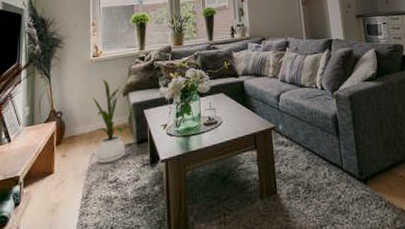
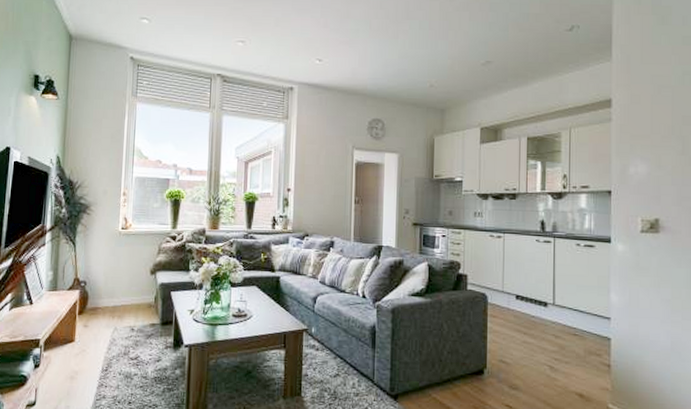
house plant: present [92,79,129,164] -> none [117,254,157,340]

